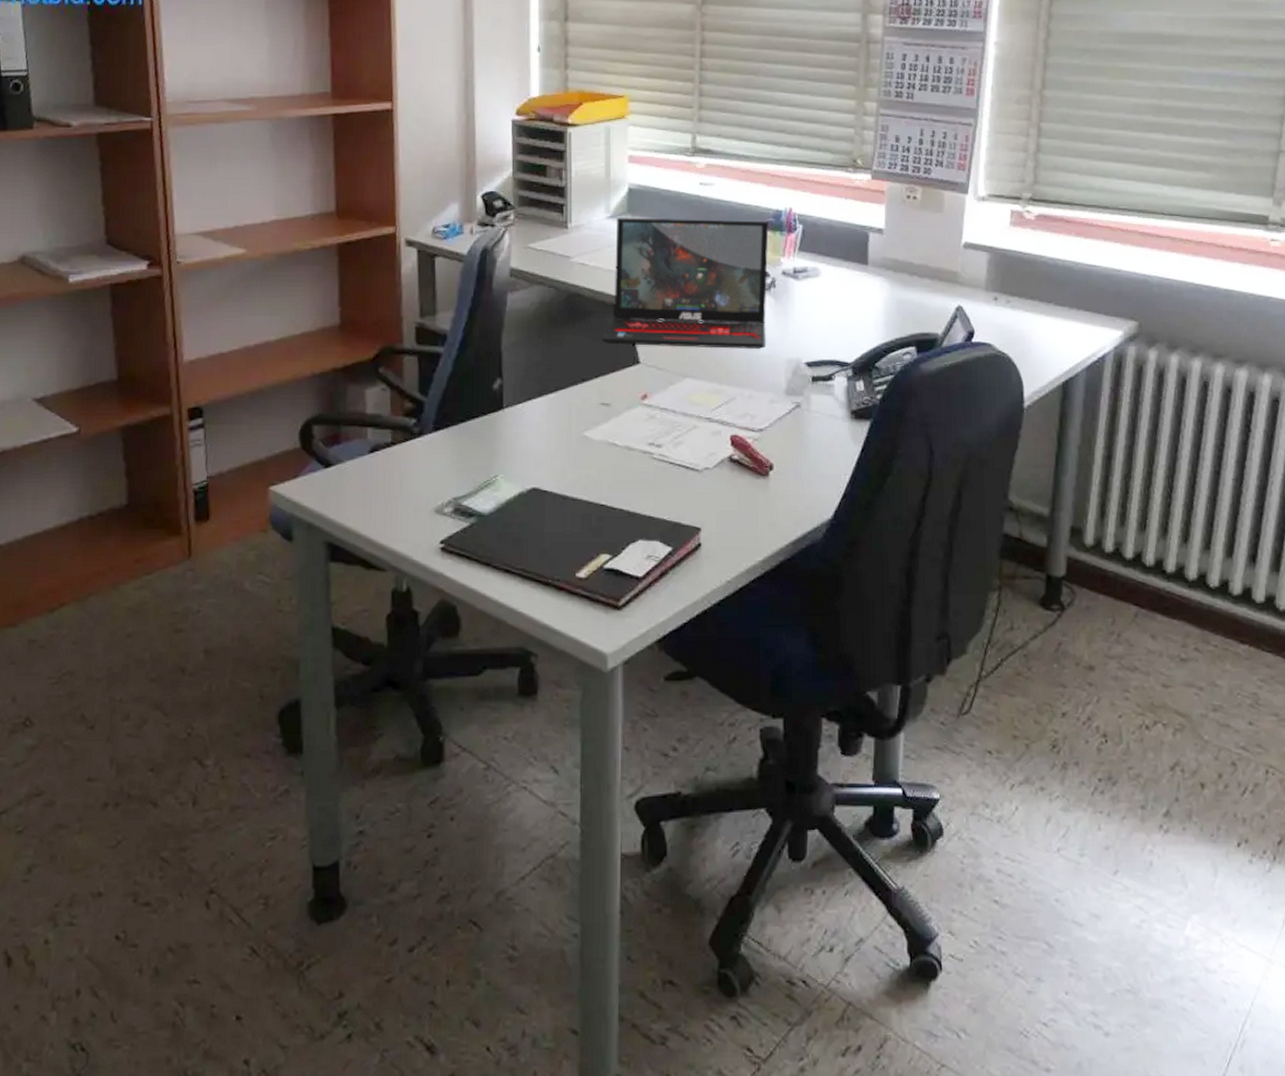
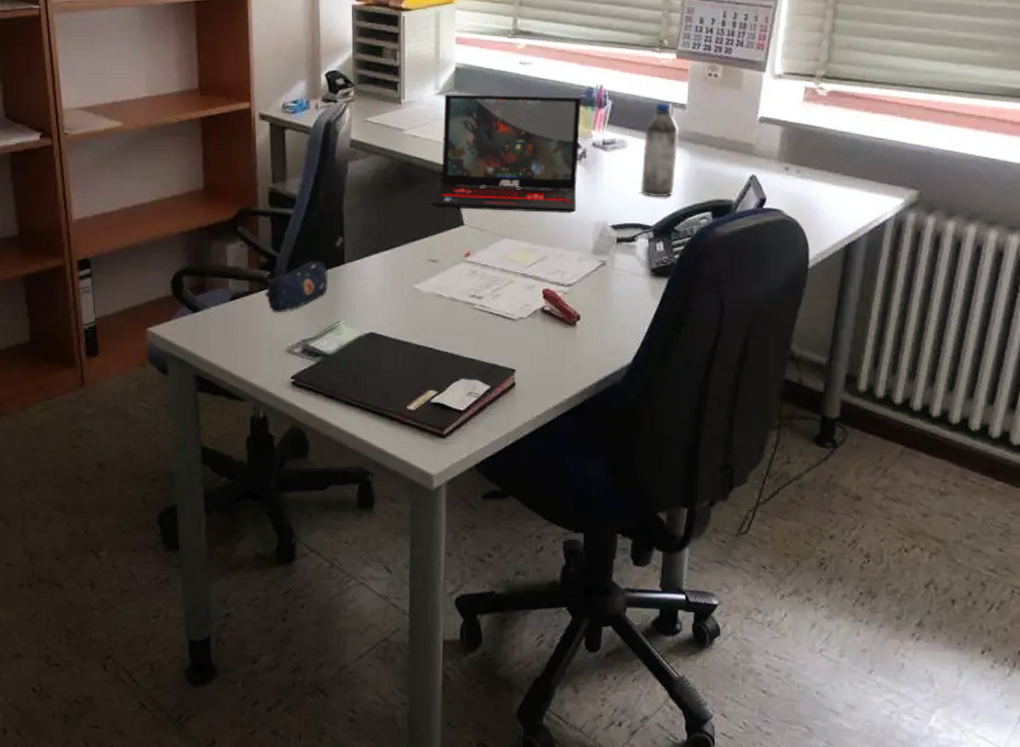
pencil case: none [410,406,484,467] -> present [265,261,328,313]
water bottle: none [837,226,877,331] -> present [641,101,679,198]

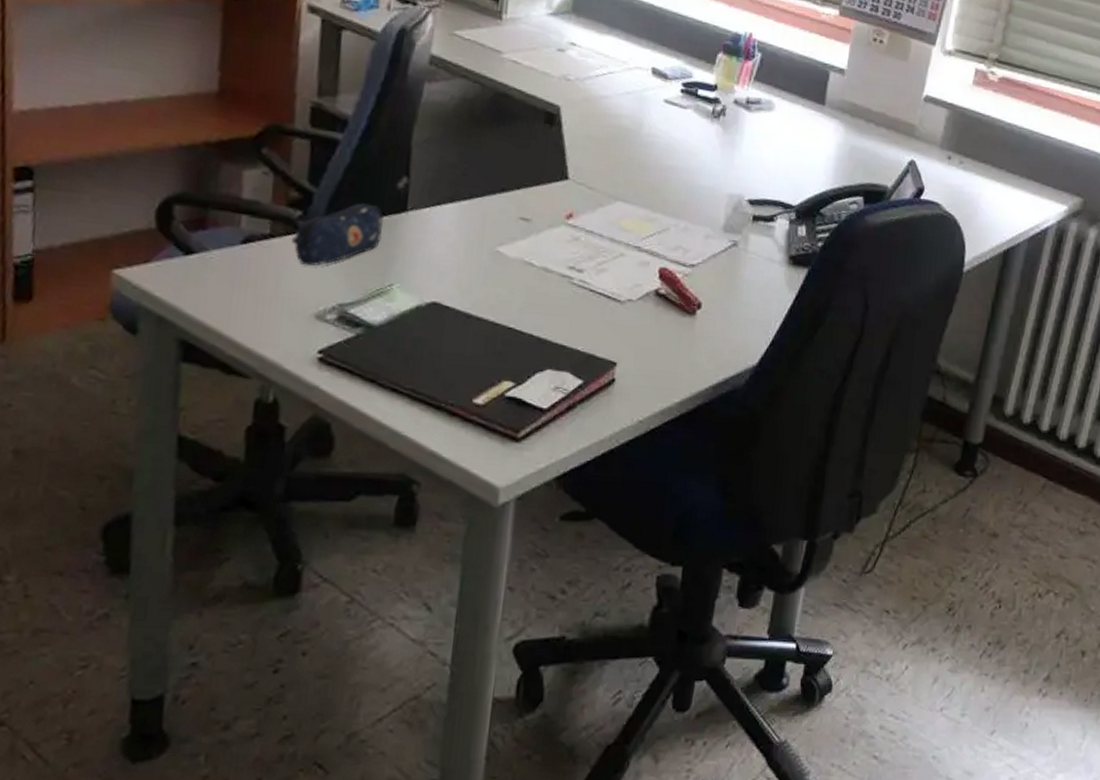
laptop: present [431,94,581,213] -> none [528,16,726,180]
water bottle: present [641,101,679,198] -> none [785,62,836,175]

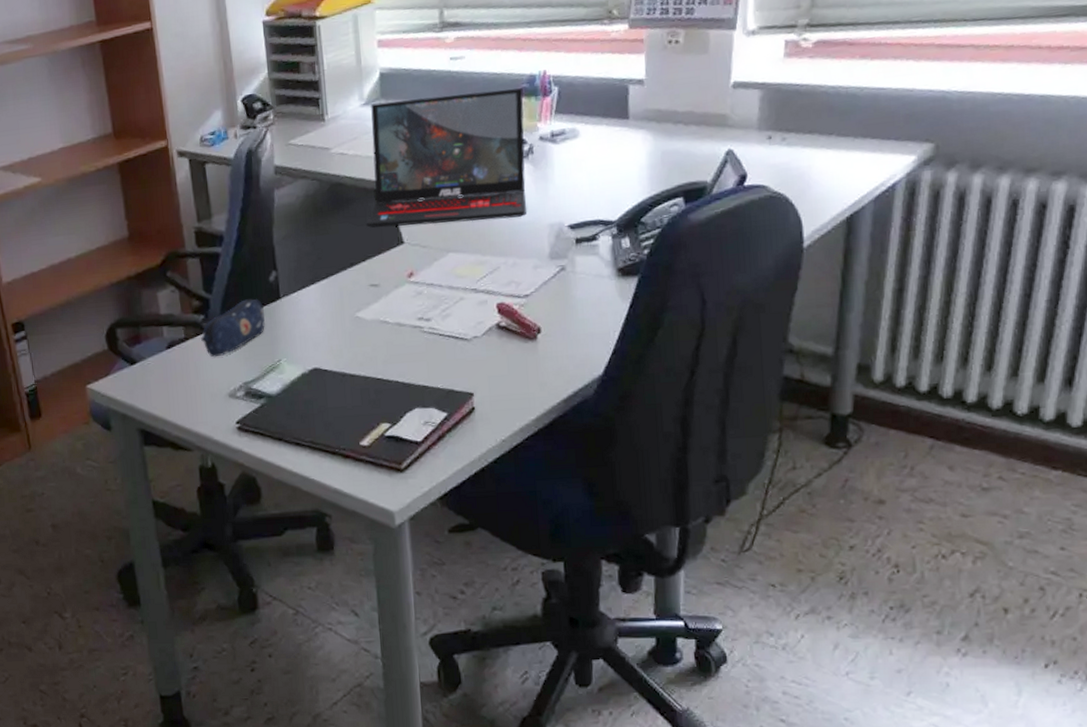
laptop: none [528,16,726,180] -> present [366,88,526,228]

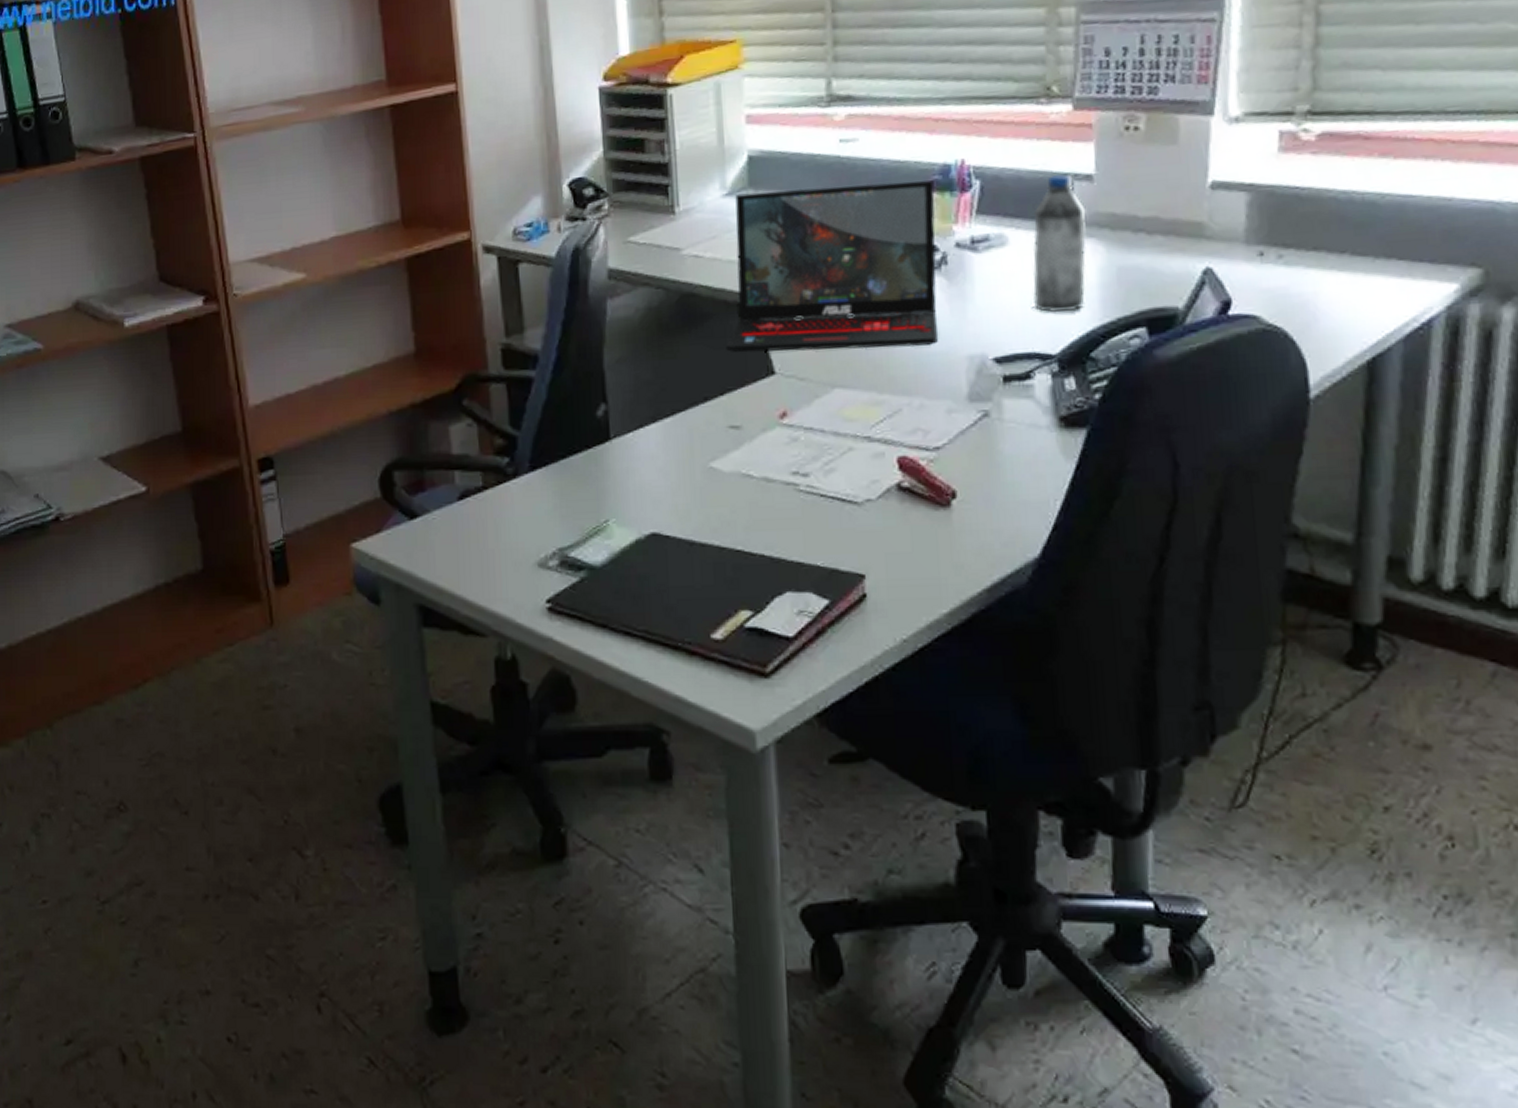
pencil case: present [201,298,265,358] -> none [504,438,589,514]
water bottle: none [598,79,639,189] -> present [1033,173,1087,313]

